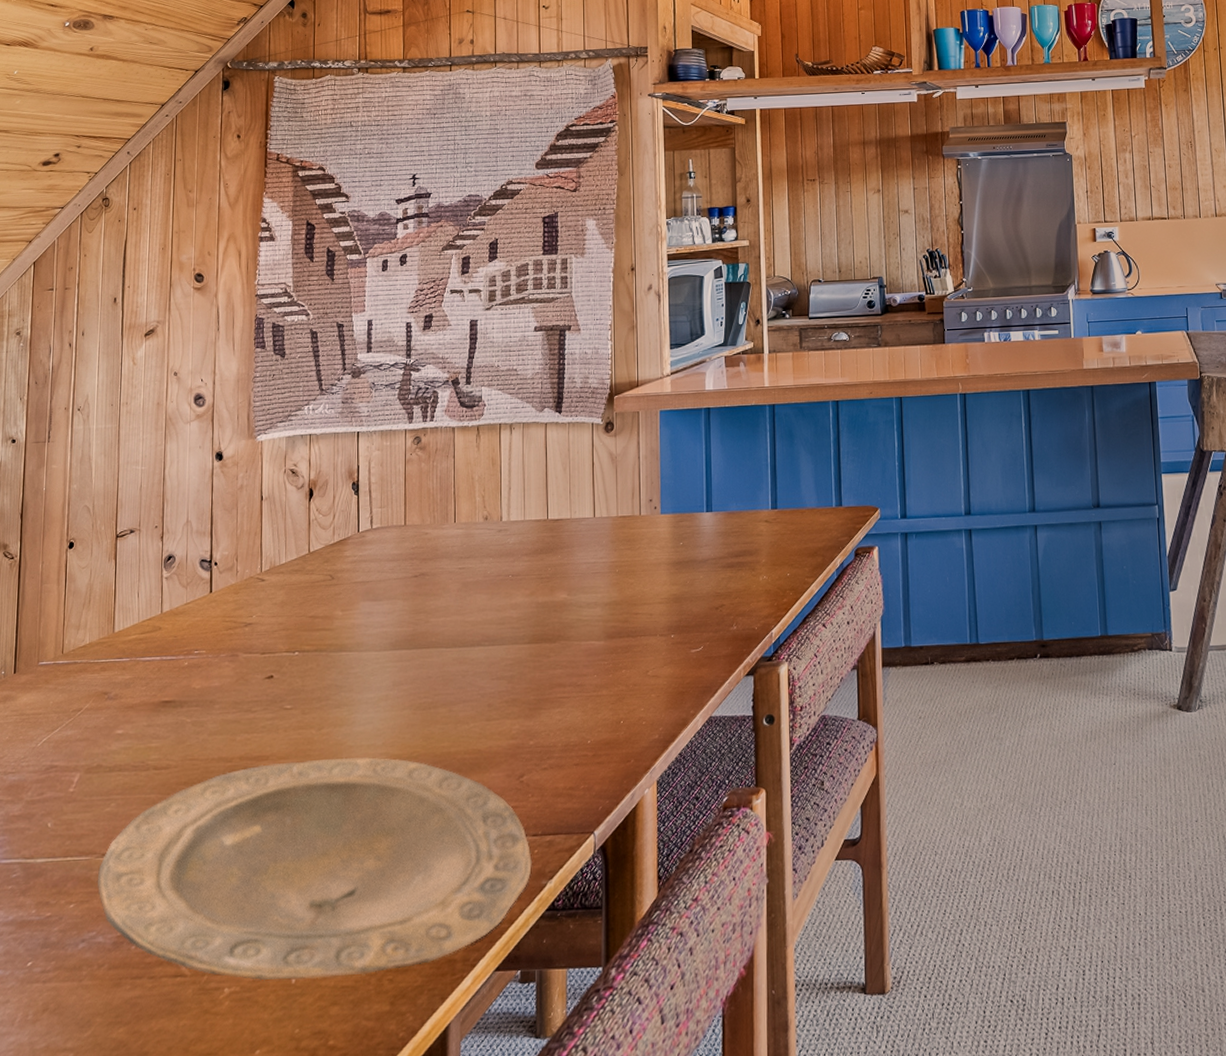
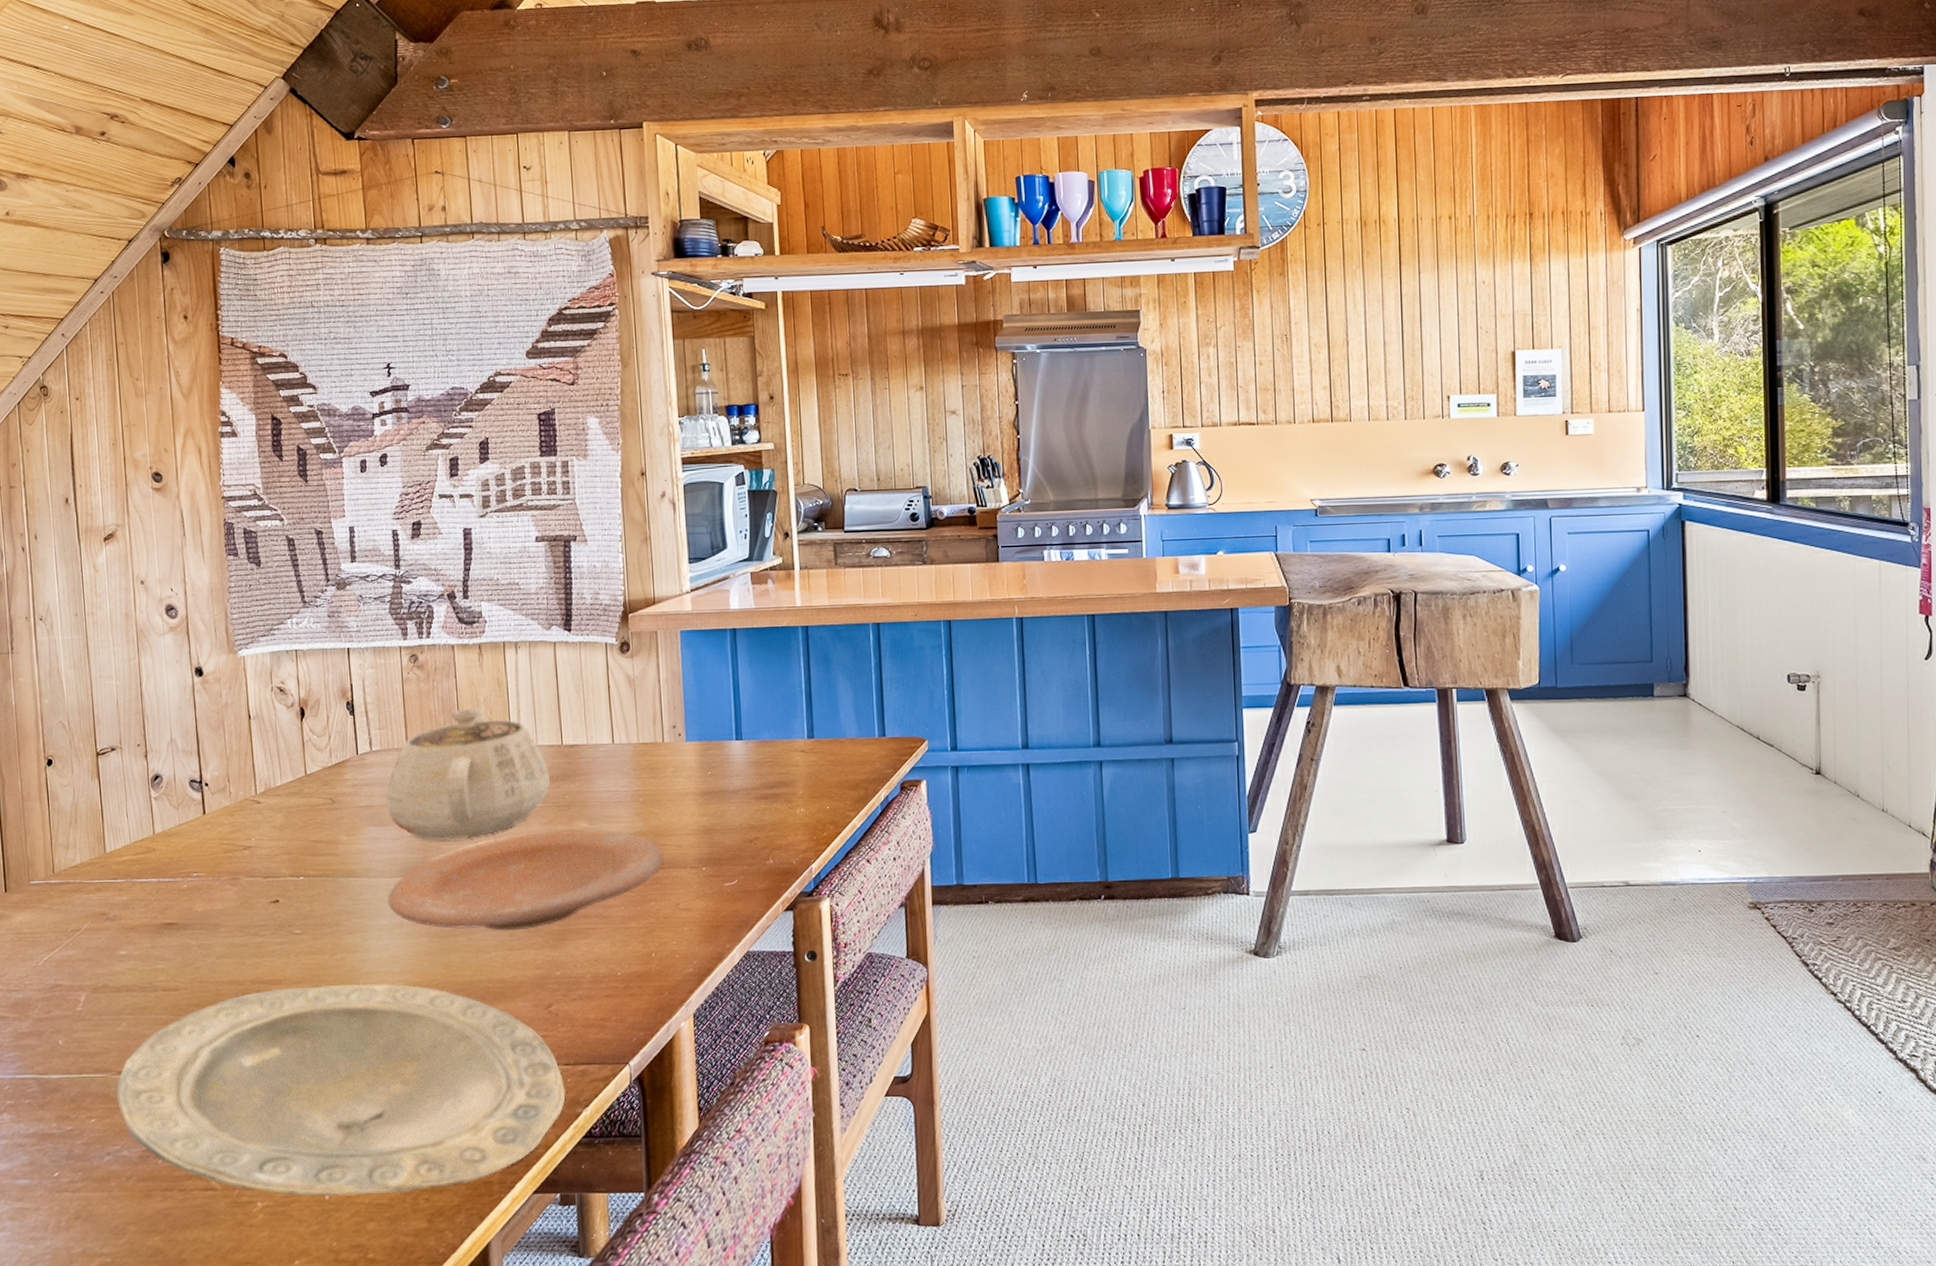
plate: none [376,600,636,702] -> present [388,829,664,931]
teapot: none [381,485,535,614] -> present [385,707,551,841]

